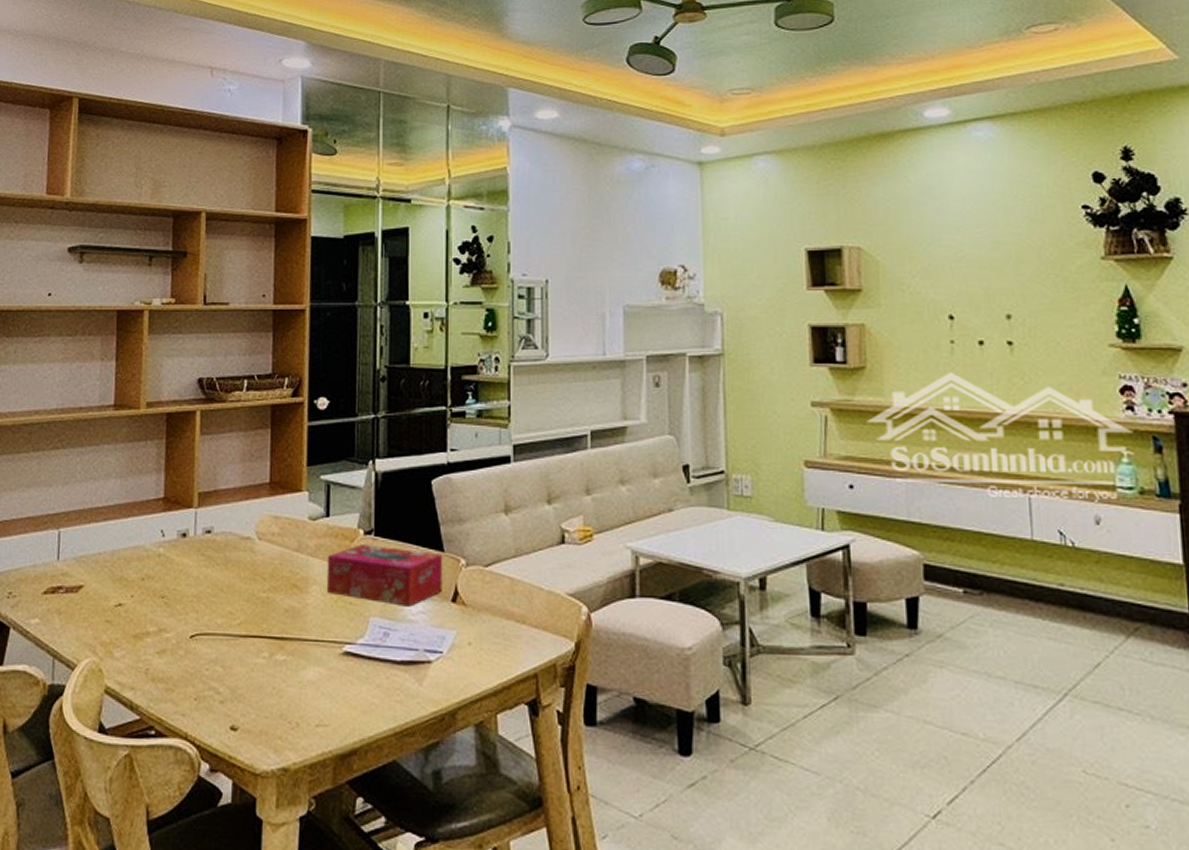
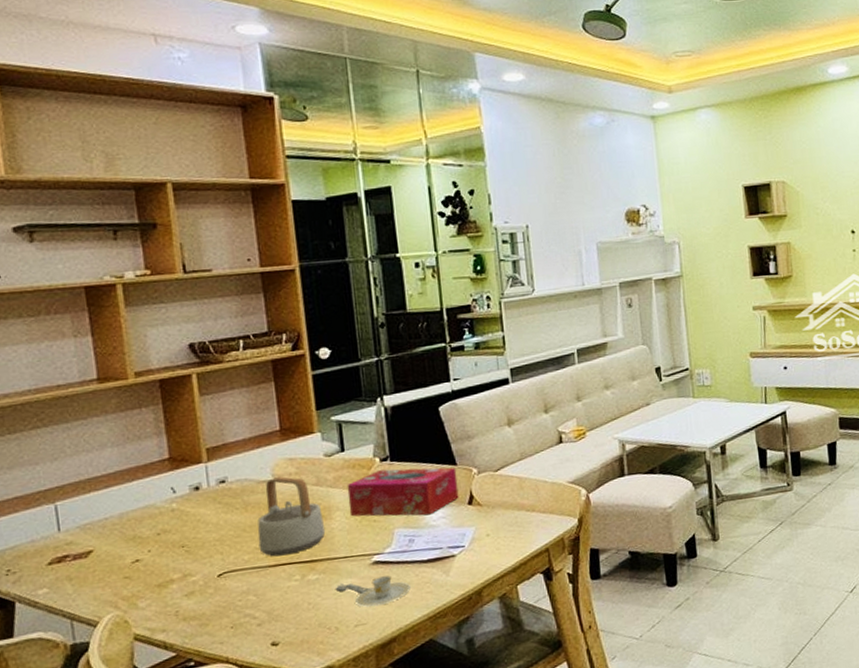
teapot: none [233,535,300,626] -> present [257,476,326,557]
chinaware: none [302,670,379,706] -> present [336,575,411,607]

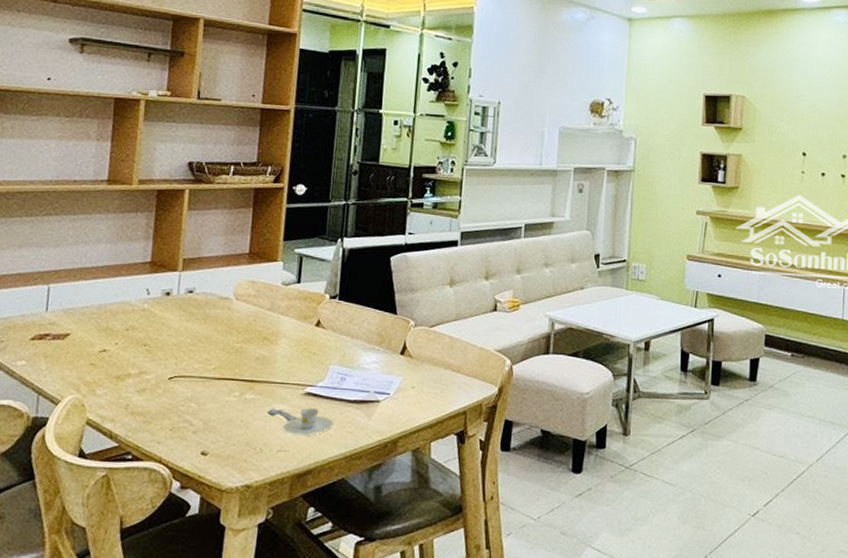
teapot: present [257,476,326,557] -> none [209,296,270,371]
tissue box: present [347,467,459,517] -> none [294,306,396,358]

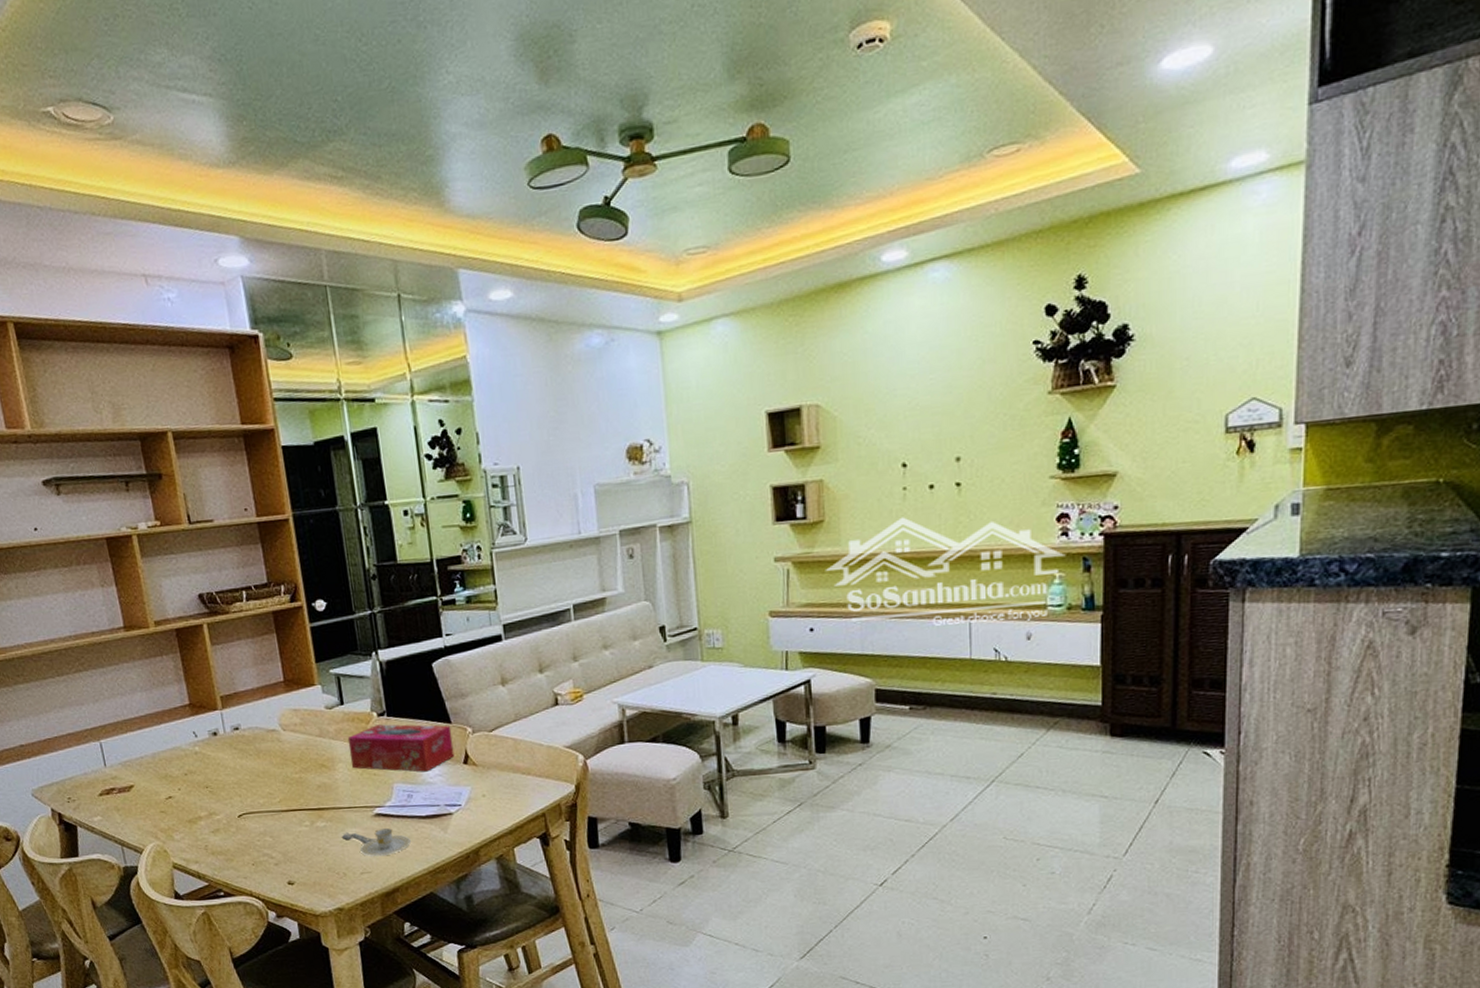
tissue box: none [294,306,396,358] -> present [347,724,455,772]

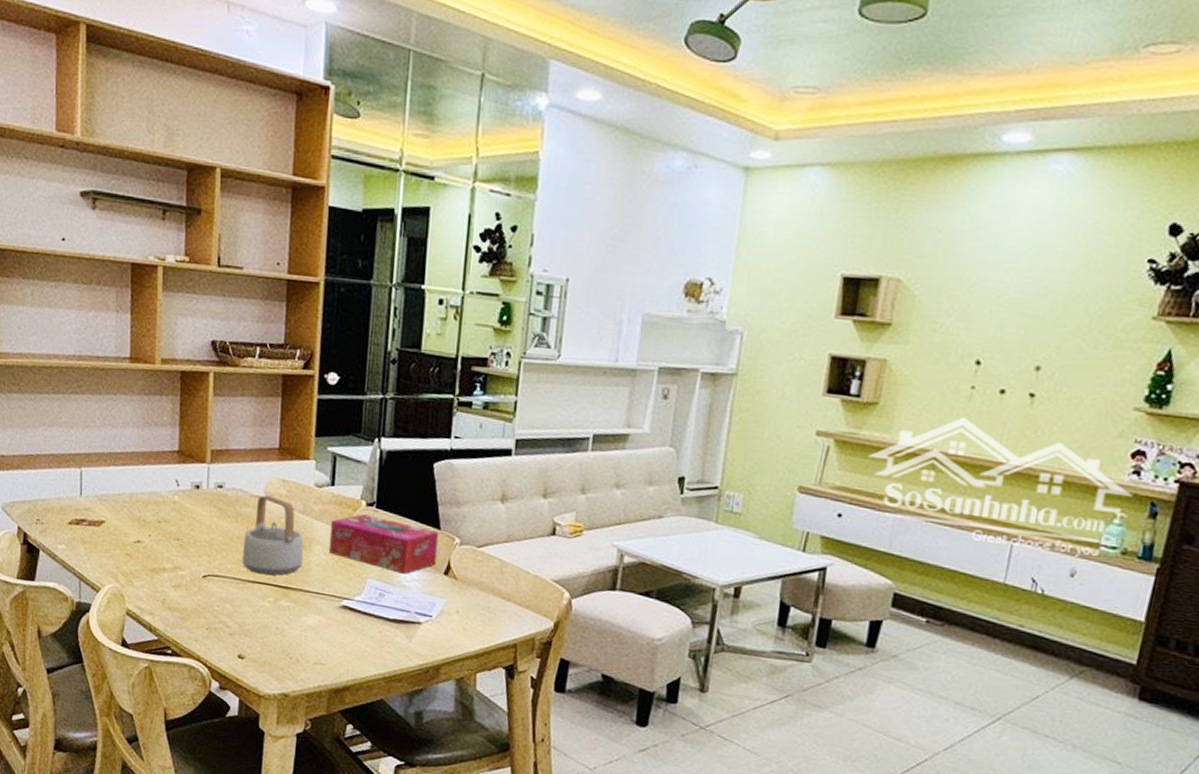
teapot: none [269,726,330,802] -> present [242,495,304,575]
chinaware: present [342,828,411,856] -> none [303,617,372,651]

